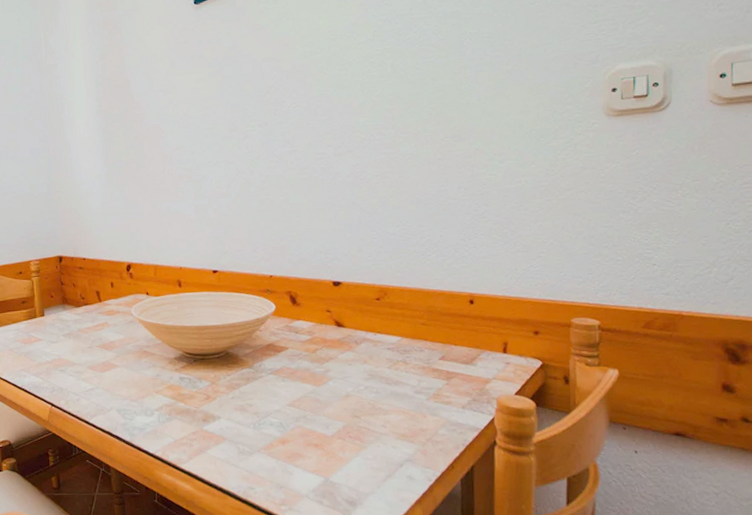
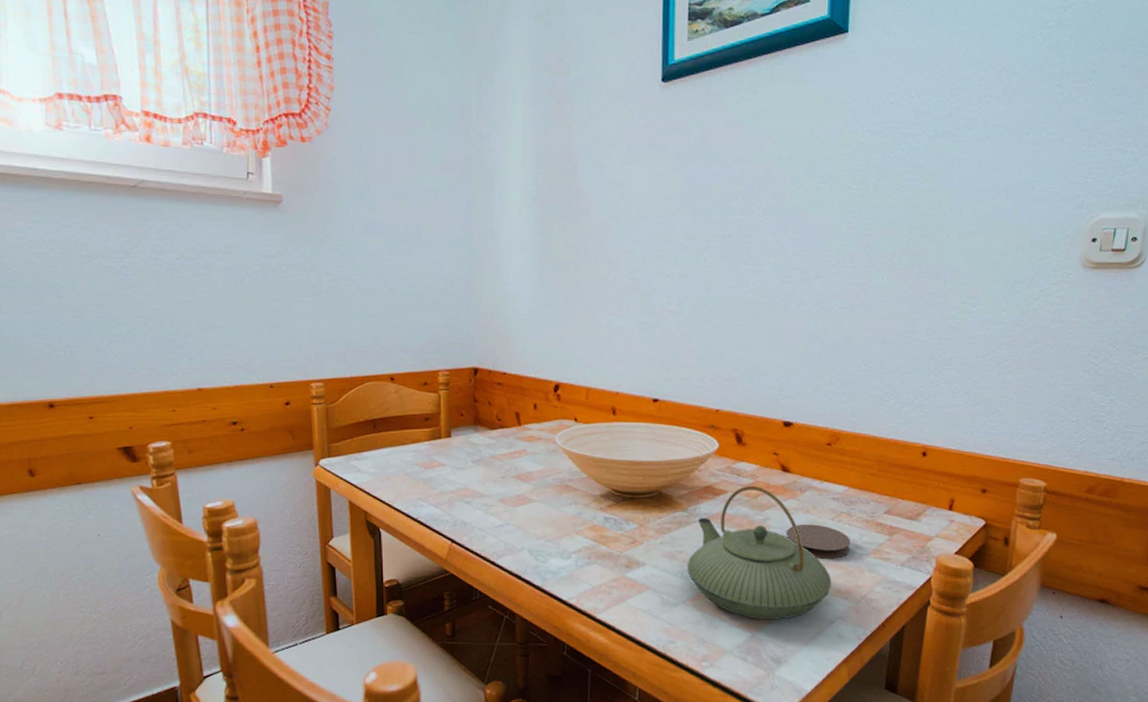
teapot: none [258,342,396,465] -> present [687,486,832,620]
coaster: none [346,373,410,405] -> present [785,524,850,559]

